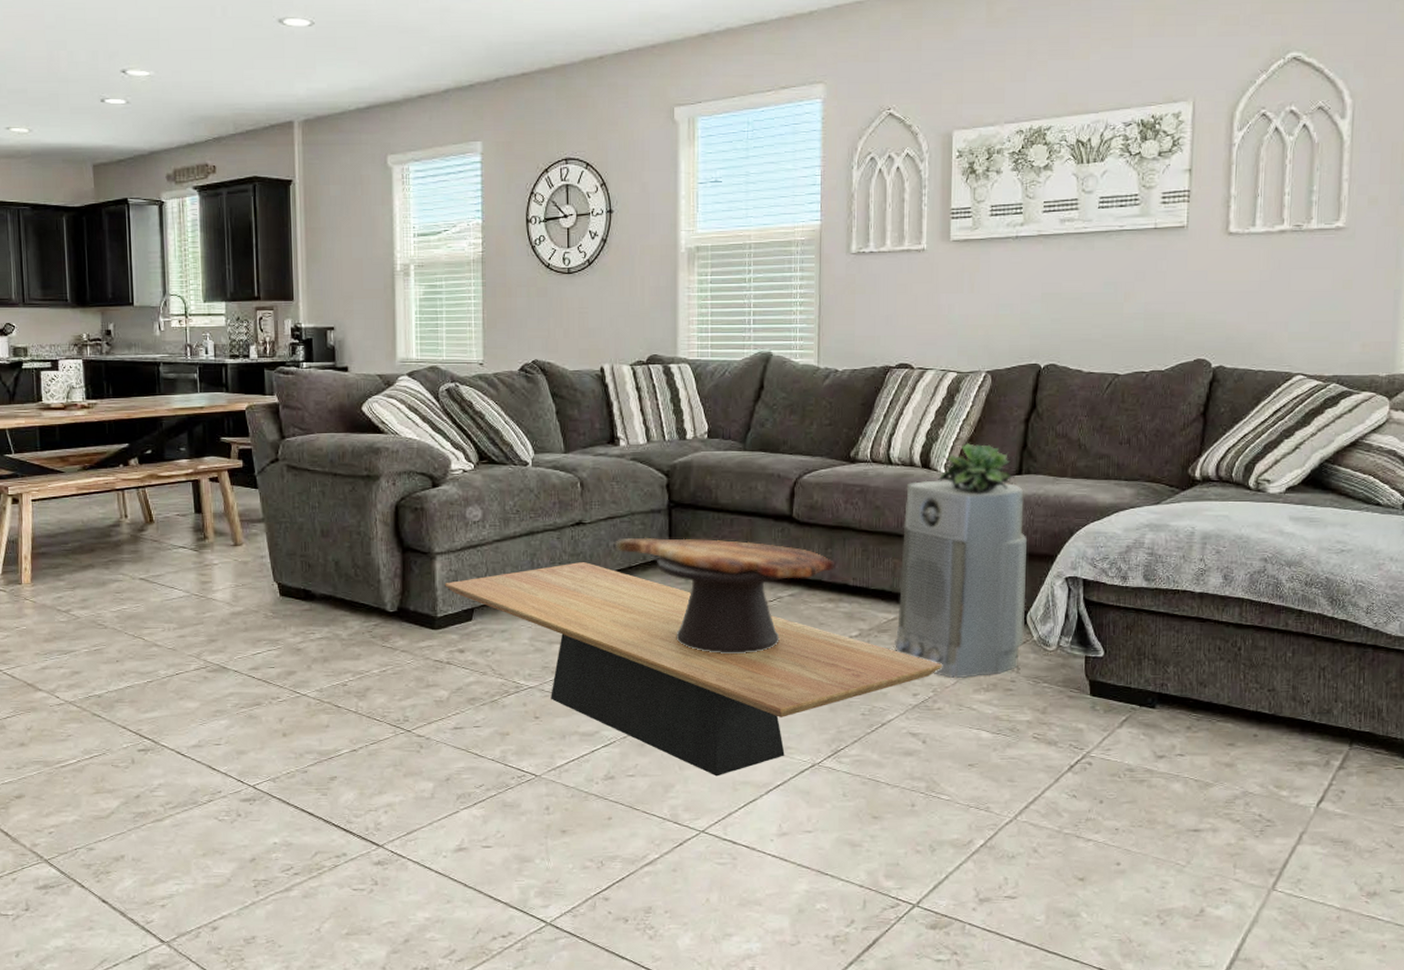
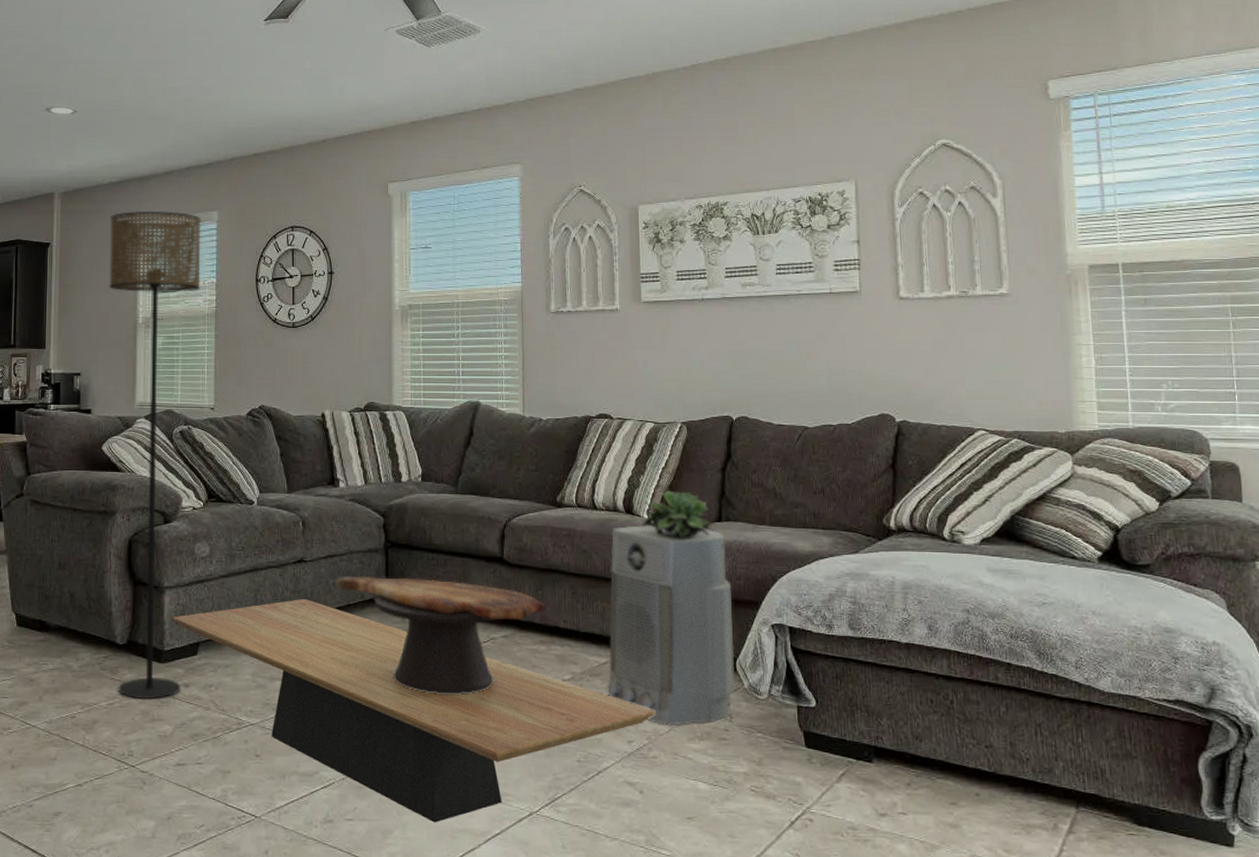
floor lamp: none [360,141,465,666] -> present [108,210,201,699]

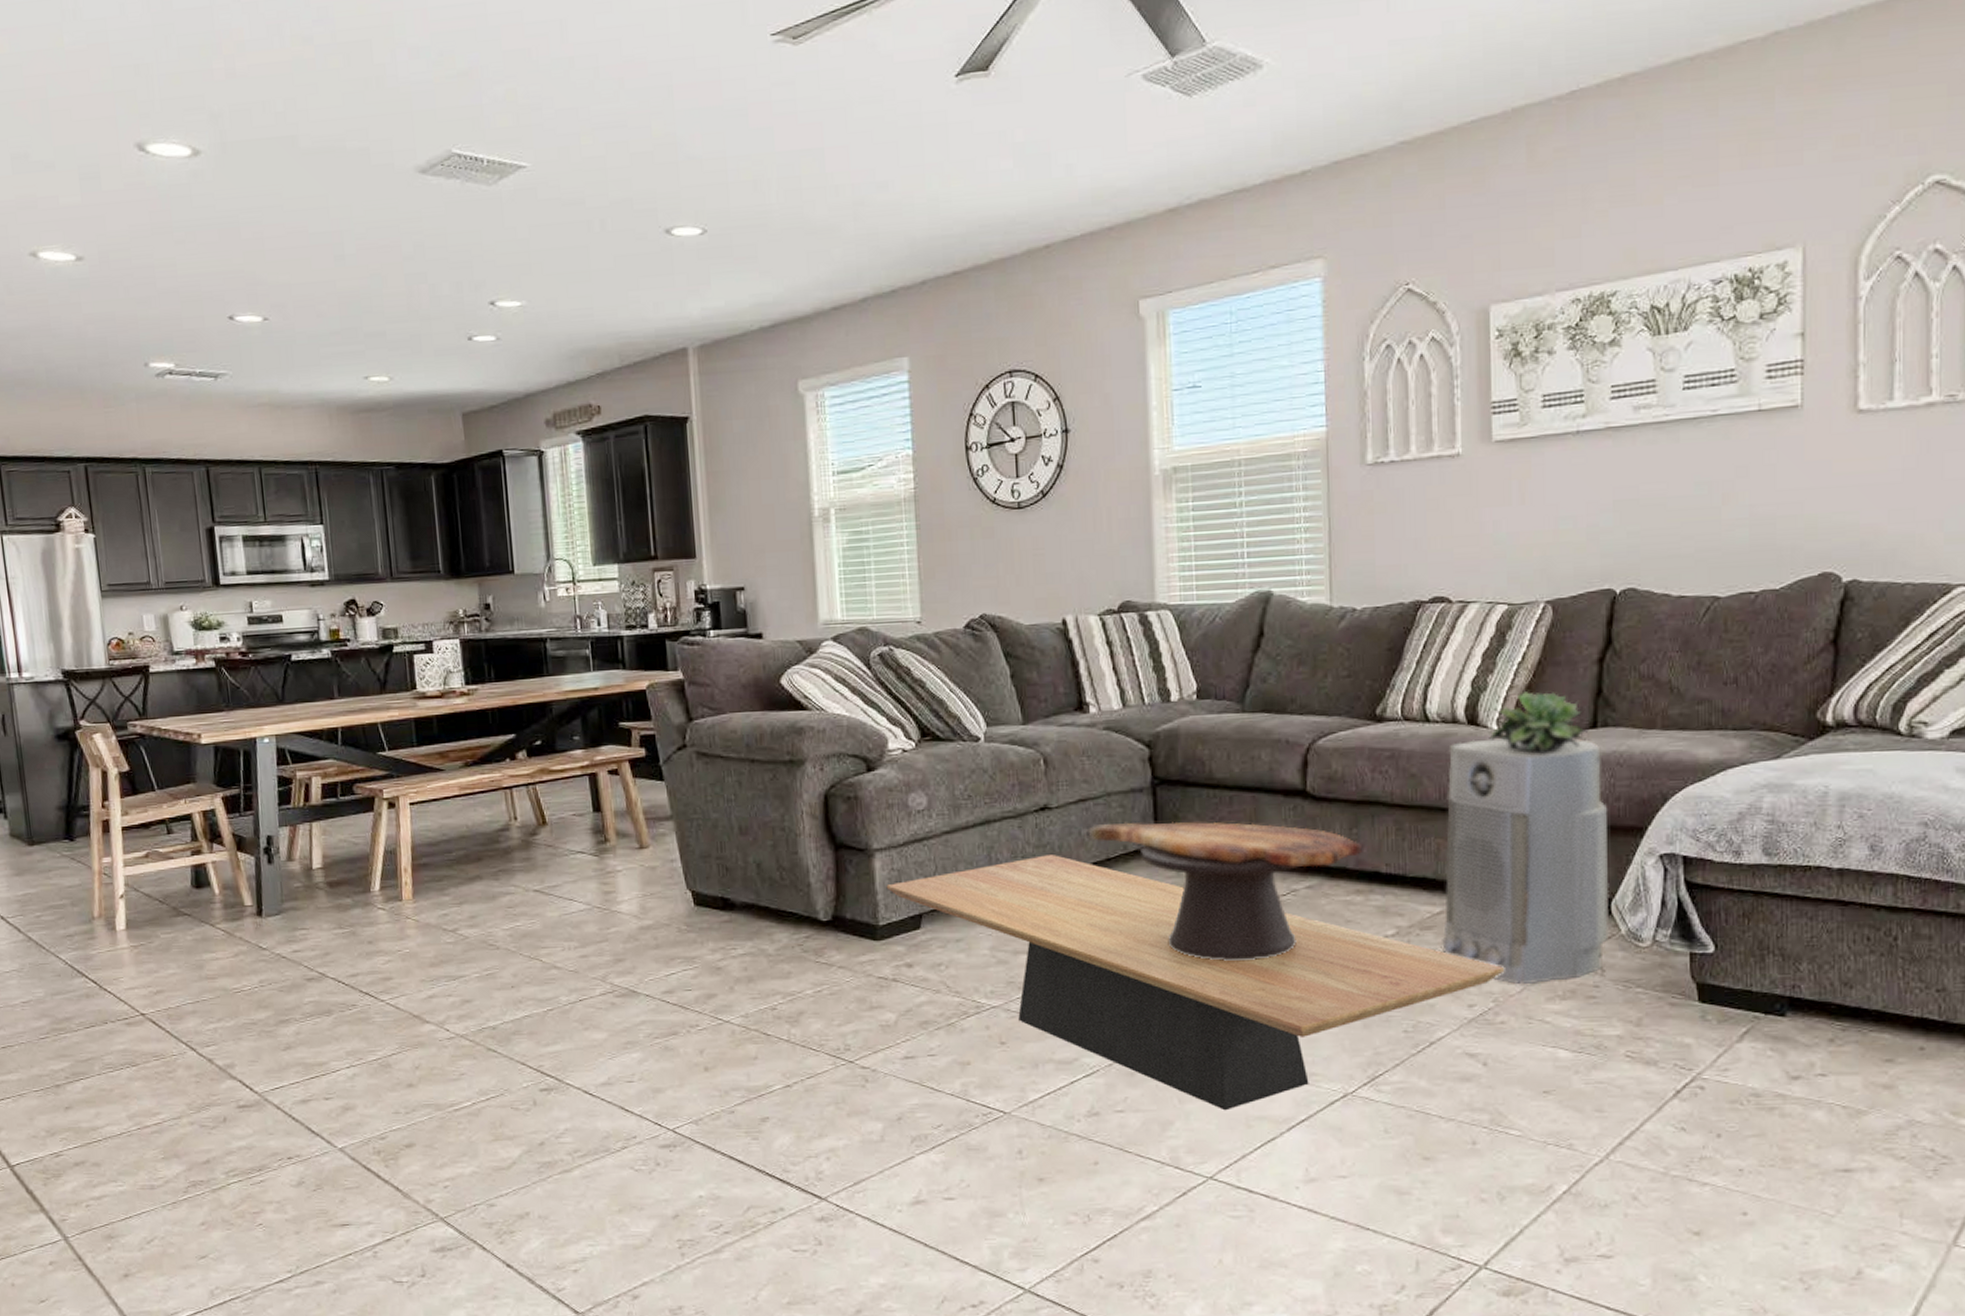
floor lamp: present [108,210,201,699] -> none [765,361,903,985]

